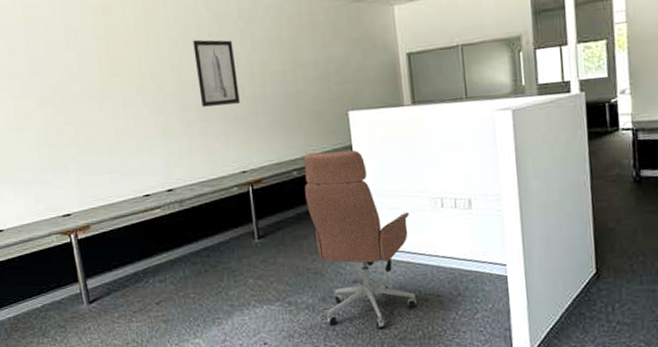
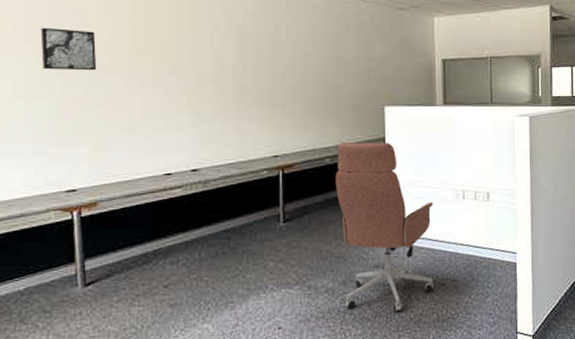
wall art: none [21,60,73,102] -> present [40,27,97,71]
wall art: present [193,39,240,107] -> none [237,26,279,91]

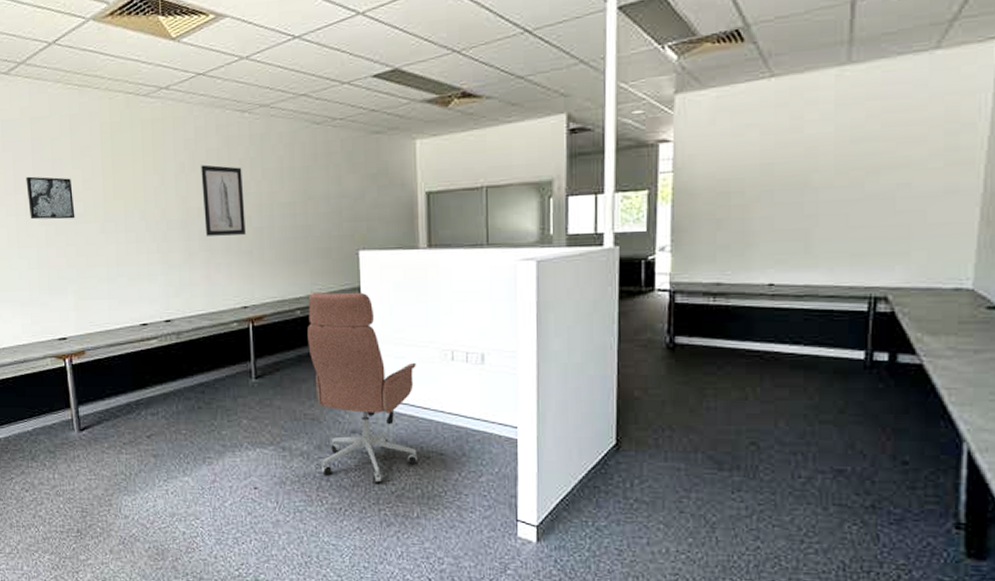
wall art: none [237,26,279,91] -> present [201,164,246,236]

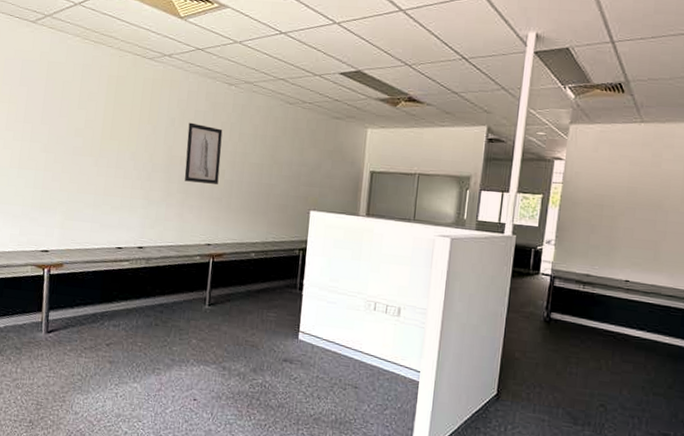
wall art: present [26,176,75,220] -> none [34,109,76,151]
office chair: present [307,291,417,483] -> none [253,239,345,406]

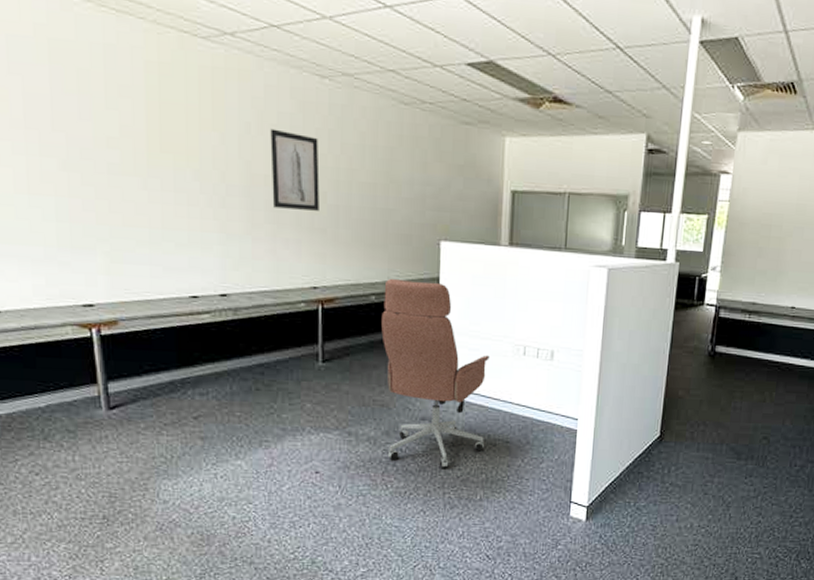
office chair: none [253,239,345,406] -> present [381,278,489,468]

